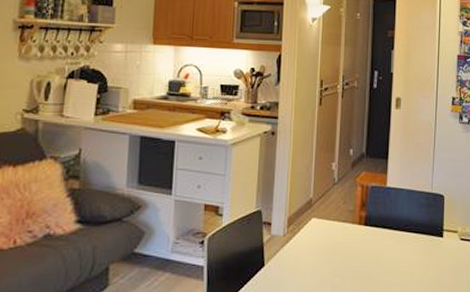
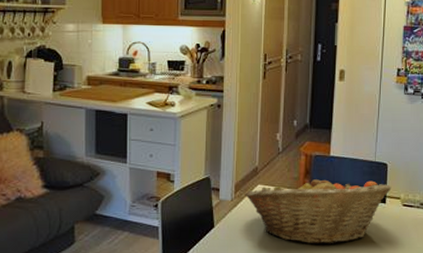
fruit basket: none [298,207,449,284] -> present [245,174,392,244]

